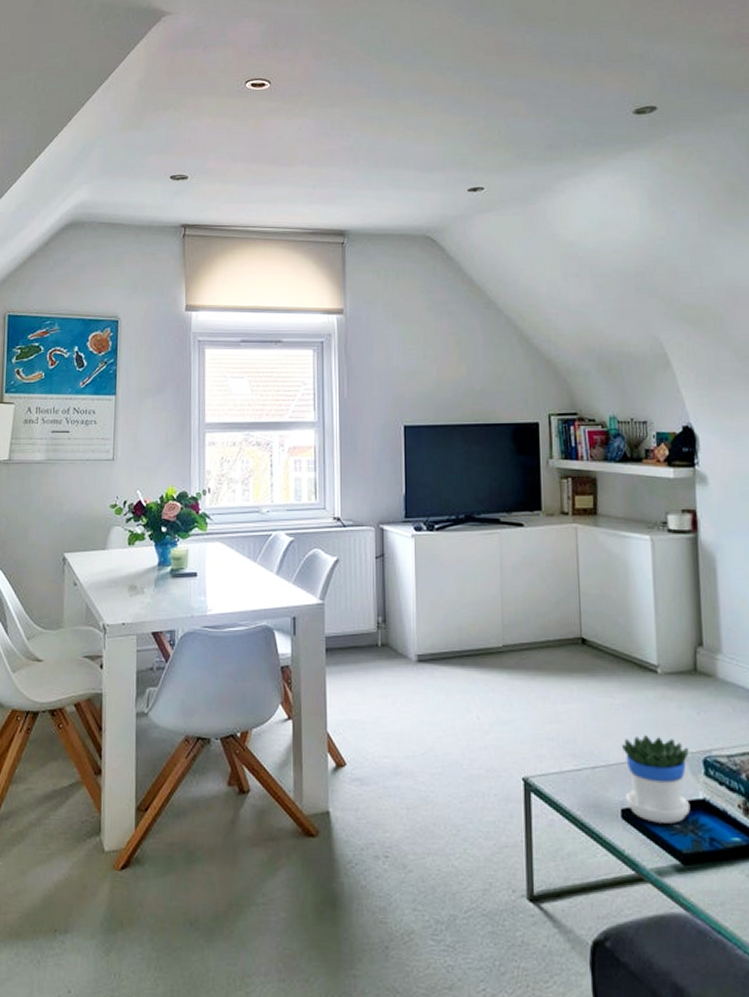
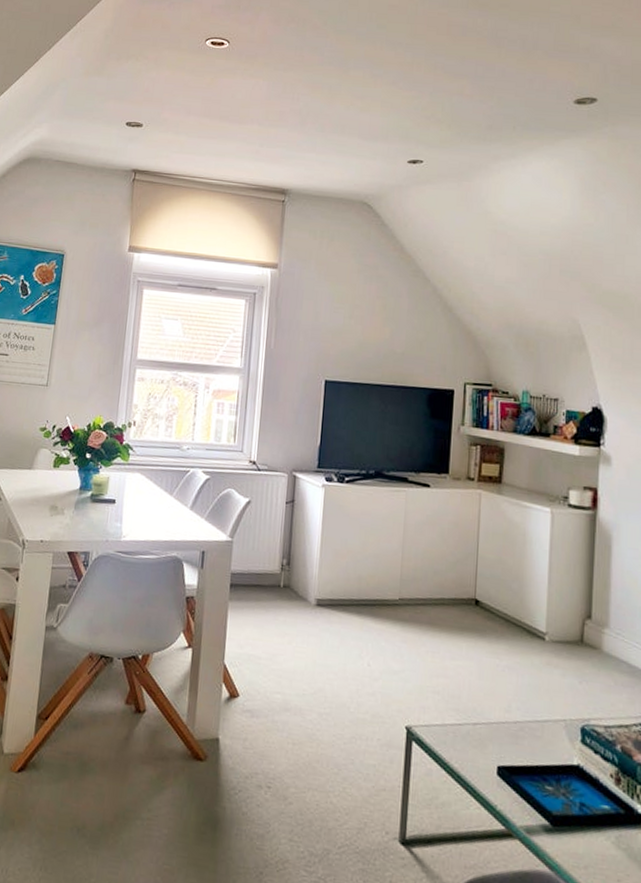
flowerpot: present [621,735,691,823] -> none [503,698,568,786]

